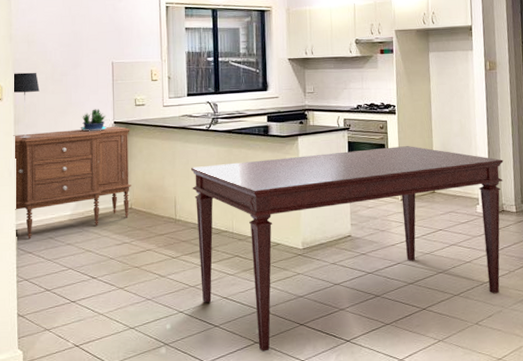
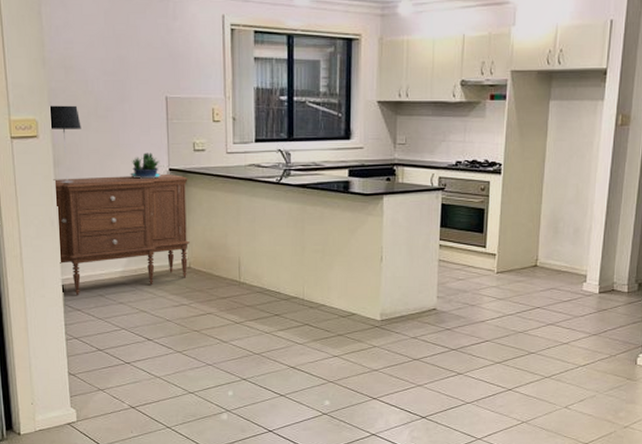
dining table: present [191,146,504,352] -> none [258,212,622,423]

